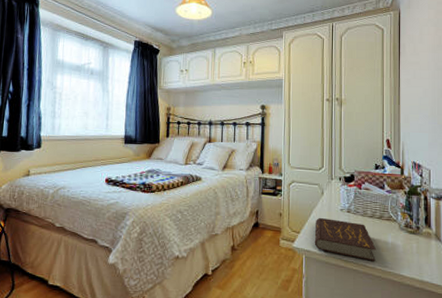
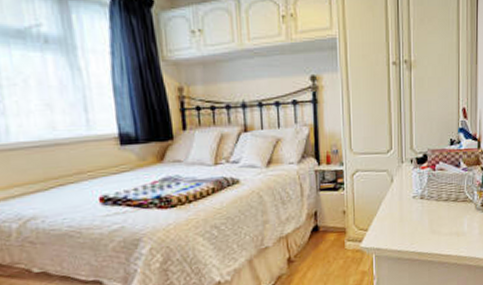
book: present [314,217,376,261] -> none [384,209,451,249]

